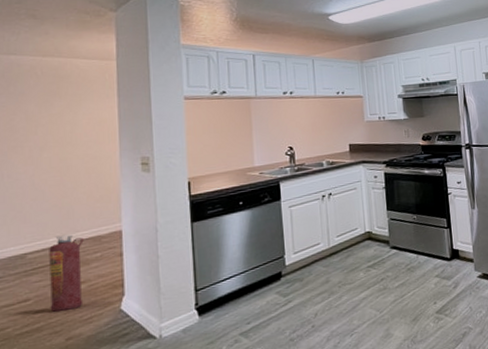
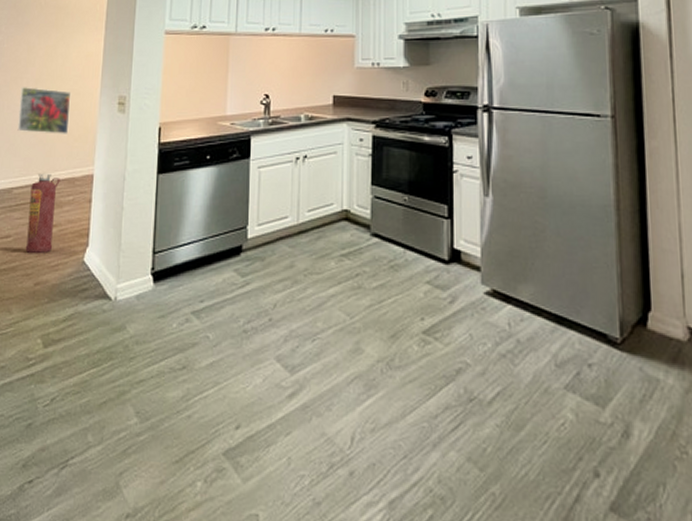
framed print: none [22,154,88,199] -> present [17,87,71,134]

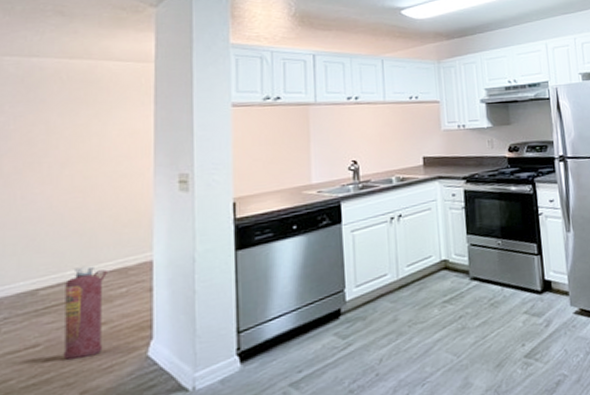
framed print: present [17,87,71,134] -> none [39,172,114,224]

